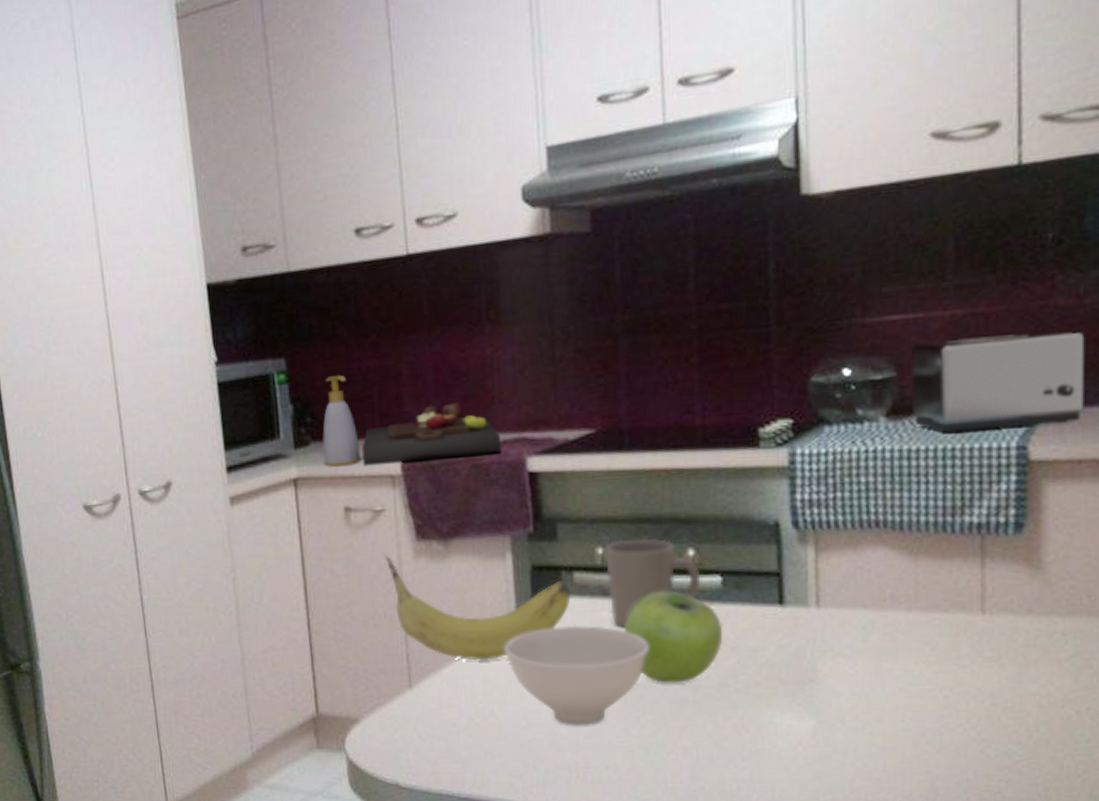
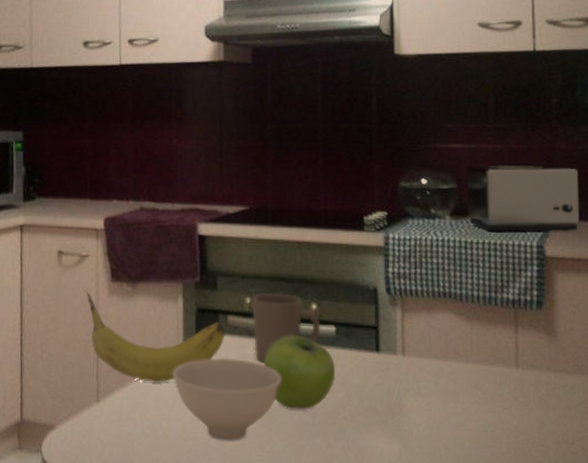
soap bottle: present [322,374,362,467] -> none [44,148,74,219]
cutting board: present [361,403,502,466] -> none [74,177,180,220]

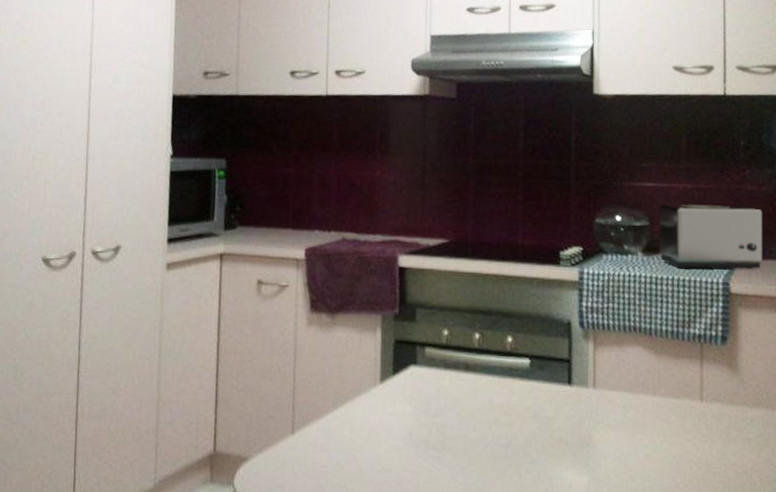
fruit: present [85,290,225,382] -> none [284,320,422,414]
bowl: present [172,357,282,440] -> none [368,389,477,472]
mug: present [252,292,321,362] -> none [449,325,516,394]
fruit: present [263,334,336,409] -> none [458,366,529,441]

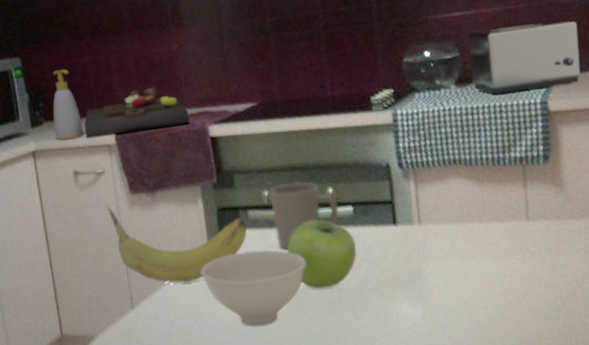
soap bottle: none [245,176,276,248] -> present [52,68,85,141]
cutting board: none [276,208,382,251] -> present [84,87,190,139]
fruit: none [284,320,422,414] -> present [106,205,248,283]
bowl: none [368,389,477,472] -> present [200,250,307,326]
mug: none [449,325,516,394] -> present [269,181,339,250]
fruit: none [458,366,529,441] -> present [287,218,357,289]

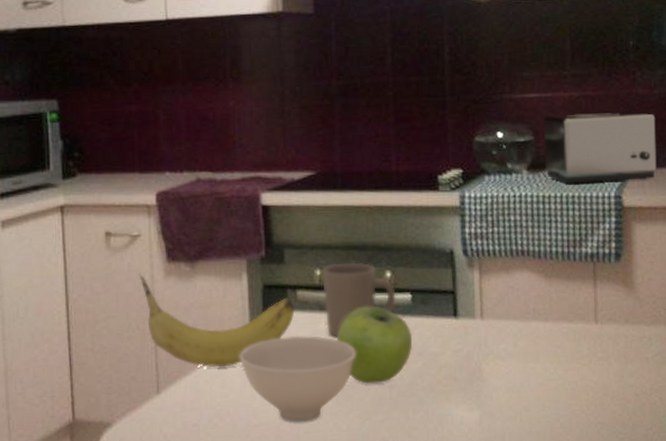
soap bottle: present [52,68,85,141] -> none [87,116,122,196]
cutting board: present [84,87,190,139] -> none [122,145,241,197]

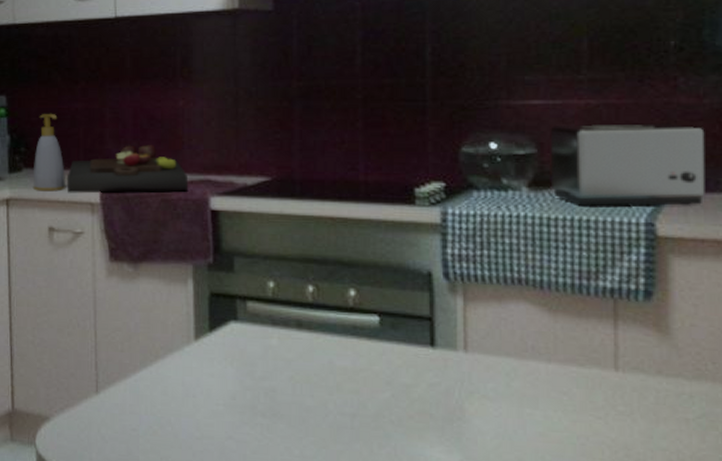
soap bottle: none [87,116,122,196] -> present [32,113,66,192]
cutting board: none [122,145,241,197] -> present [66,145,189,194]
fruit: present [138,273,295,367] -> none [80,270,244,374]
bowl: present [239,335,357,422] -> none [182,348,314,441]
mug: present [322,262,396,337] -> none [276,276,361,355]
fruit: present [336,304,413,384] -> none [290,324,380,410]

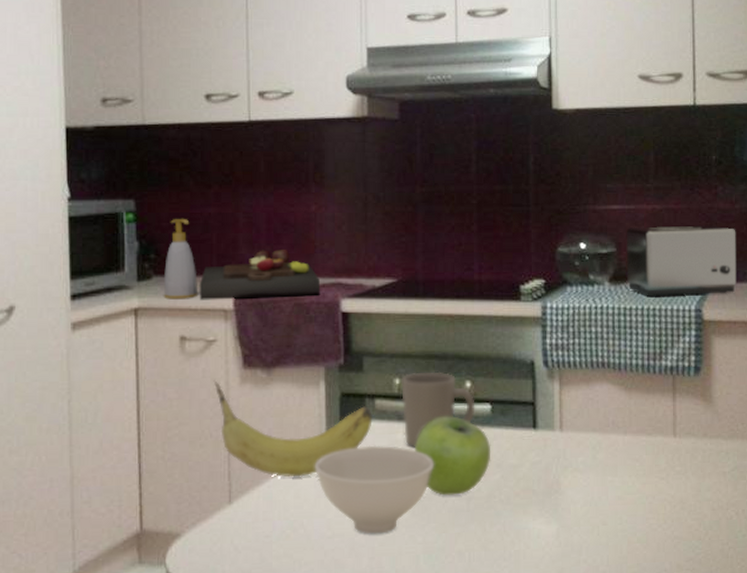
fruit: none [80,270,244,374] -> present [213,379,373,477]
bowl: none [182,348,314,441] -> present [314,445,435,534]
mug: none [276,276,361,355] -> present [401,371,475,448]
fruit: none [290,324,380,410] -> present [414,415,491,496]

